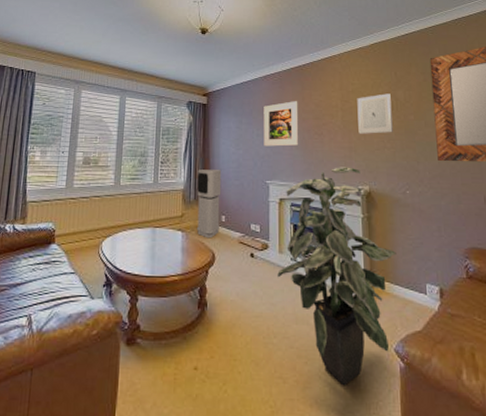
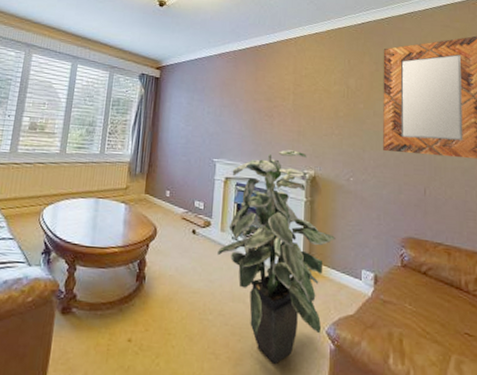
air purifier: present [196,169,222,239] -> none [140,143,170,213]
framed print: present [264,101,299,147] -> none [213,81,251,126]
wall art: present [357,93,393,134] -> none [308,80,343,120]

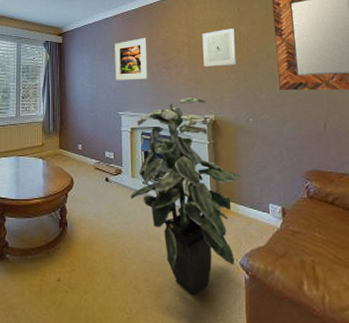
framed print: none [213,81,251,126] -> present [114,38,148,81]
wall art: none [308,80,343,120] -> present [202,28,237,67]

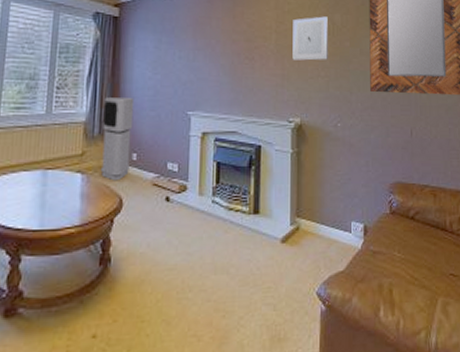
air purifier: none [56,103,78,165] -> present [100,97,135,181]
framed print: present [114,38,148,81] -> none [186,19,228,72]
indoor plant: present [130,98,241,295] -> none [196,96,324,336]

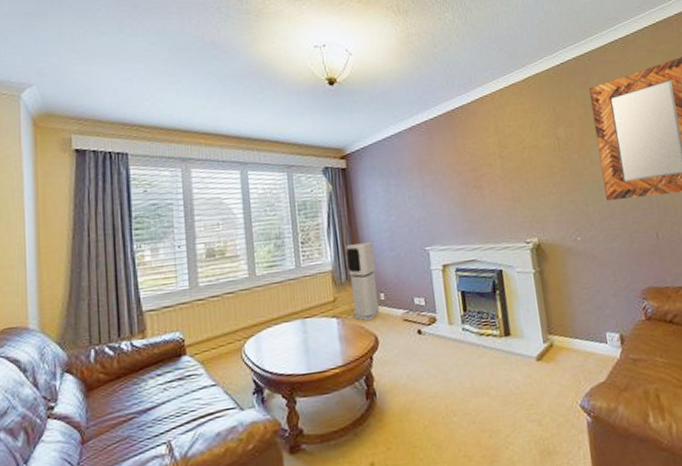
wall art: present [292,16,328,61] -> none [515,132,558,182]

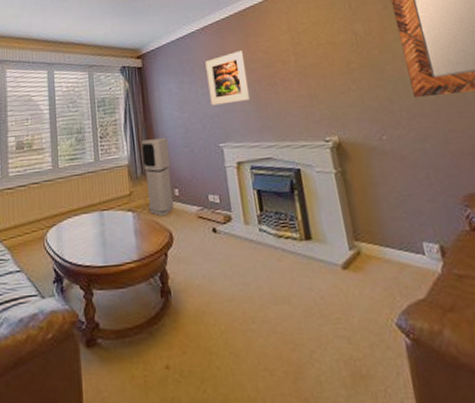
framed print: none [413,153,457,209] -> present [205,51,251,106]

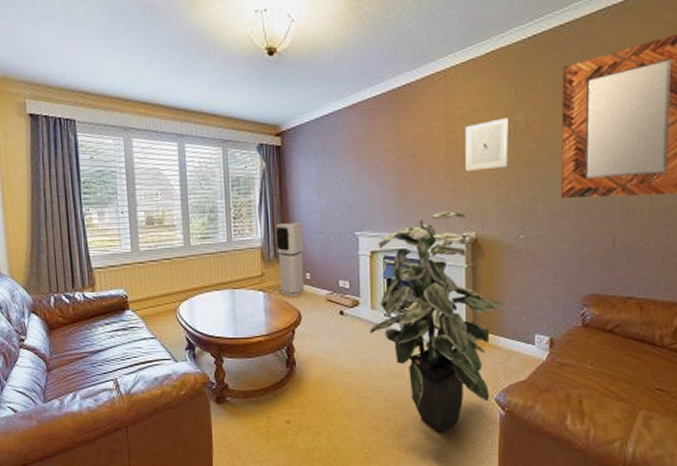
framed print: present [205,51,251,106] -> none [350,135,393,193]
indoor plant: none [243,117,390,372] -> present [370,211,504,432]
wall art: none [309,28,357,78] -> present [465,118,508,171]

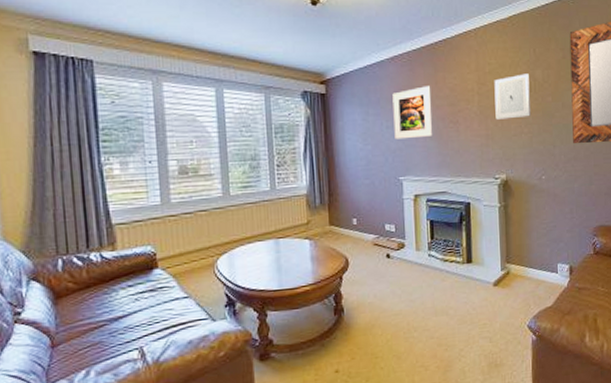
air purifier: present [276,223,306,298] -> none [321,169,353,244]
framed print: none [350,135,393,193] -> present [392,86,433,140]
indoor plant: present [370,211,504,432] -> none [415,156,532,363]

